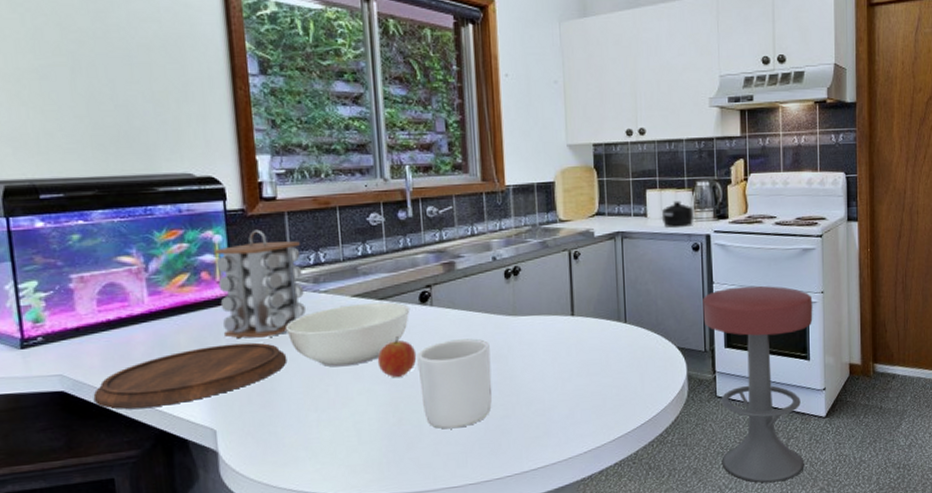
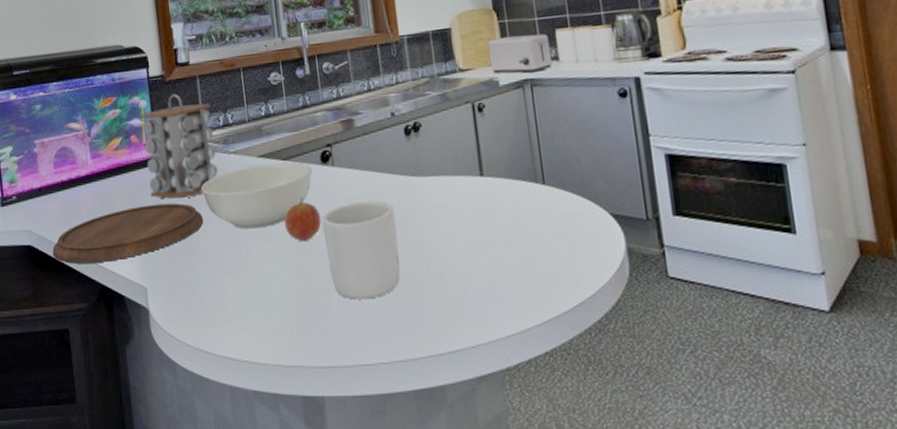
toaster: none [587,192,642,227] -> present [487,33,553,74]
saucepan: present [662,200,694,228] -> none [577,39,618,72]
bar stool: present [703,285,813,483] -> none [637,137,805,395]

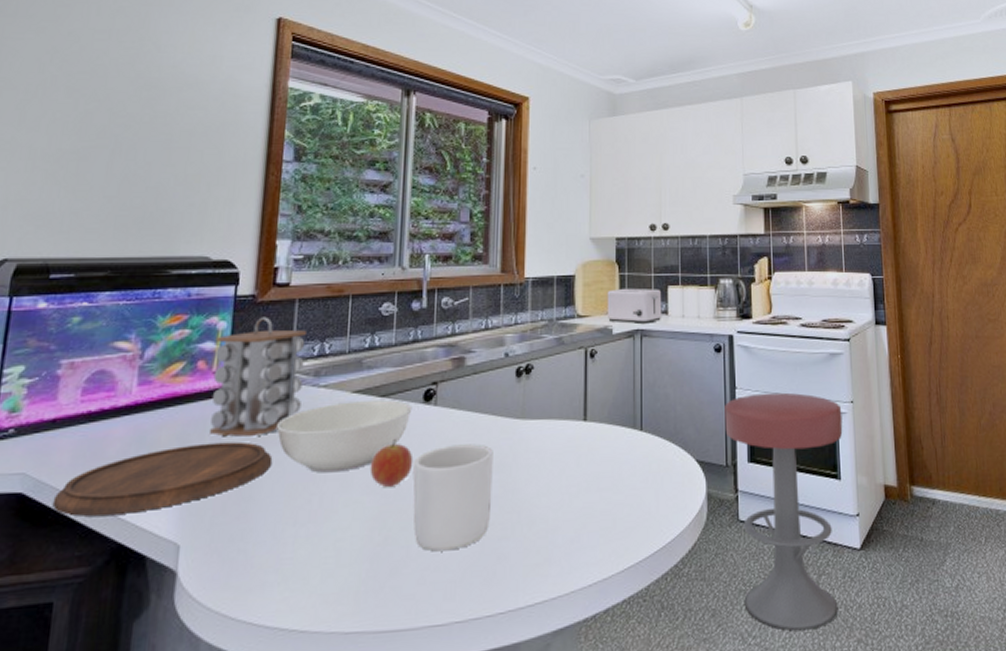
bar stool: none [637,137,805,395] -> present [725,392,843,631]

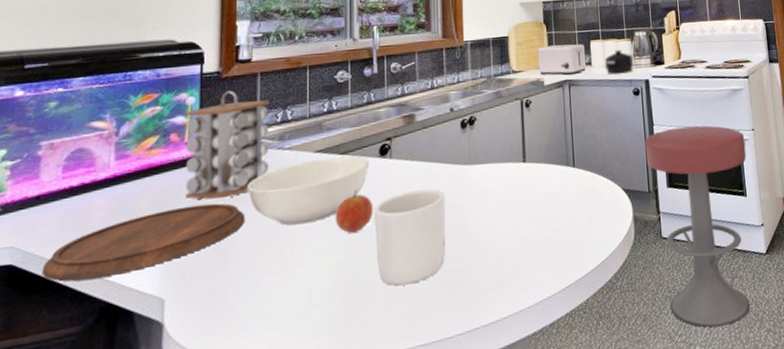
saucepan: none [684,298,717,327] -> present [605,49,634,75]

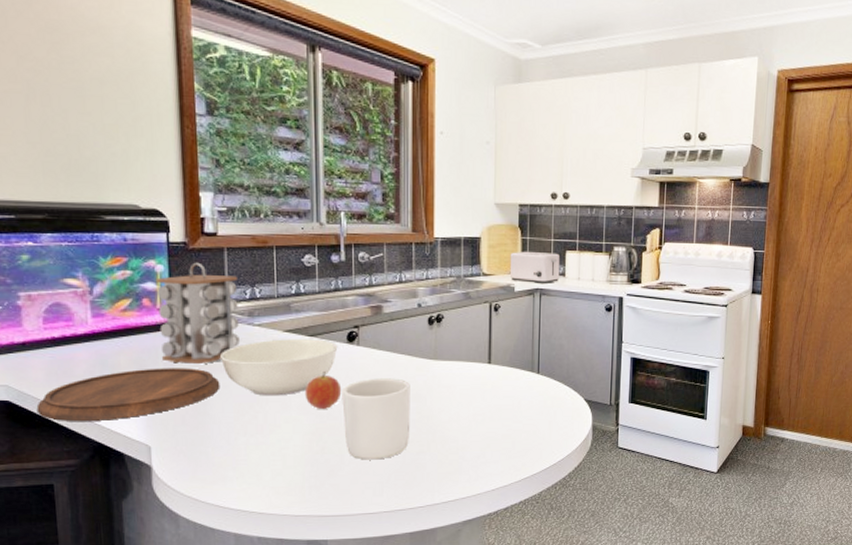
saucepan: present [605,49,634,75] -> none [580,263,610,288]
bar stool: present [645,125,750,328] -> none [611,348,714,529]

